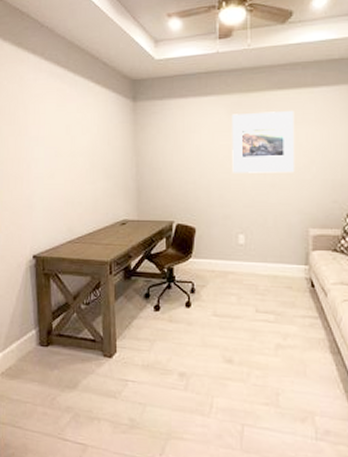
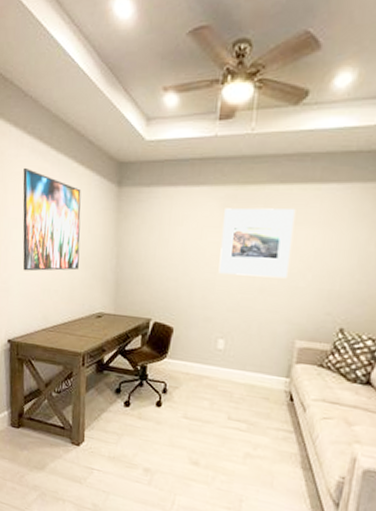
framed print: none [42,89,101,186] -> present [22,167,81,272]

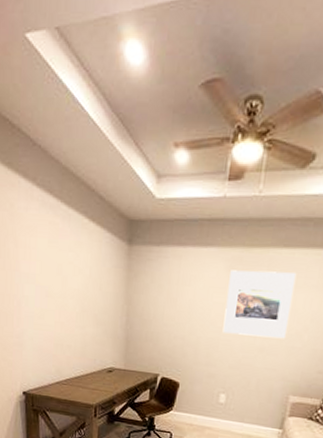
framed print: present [22,167,81,272] -> none [33,221,92,327]

